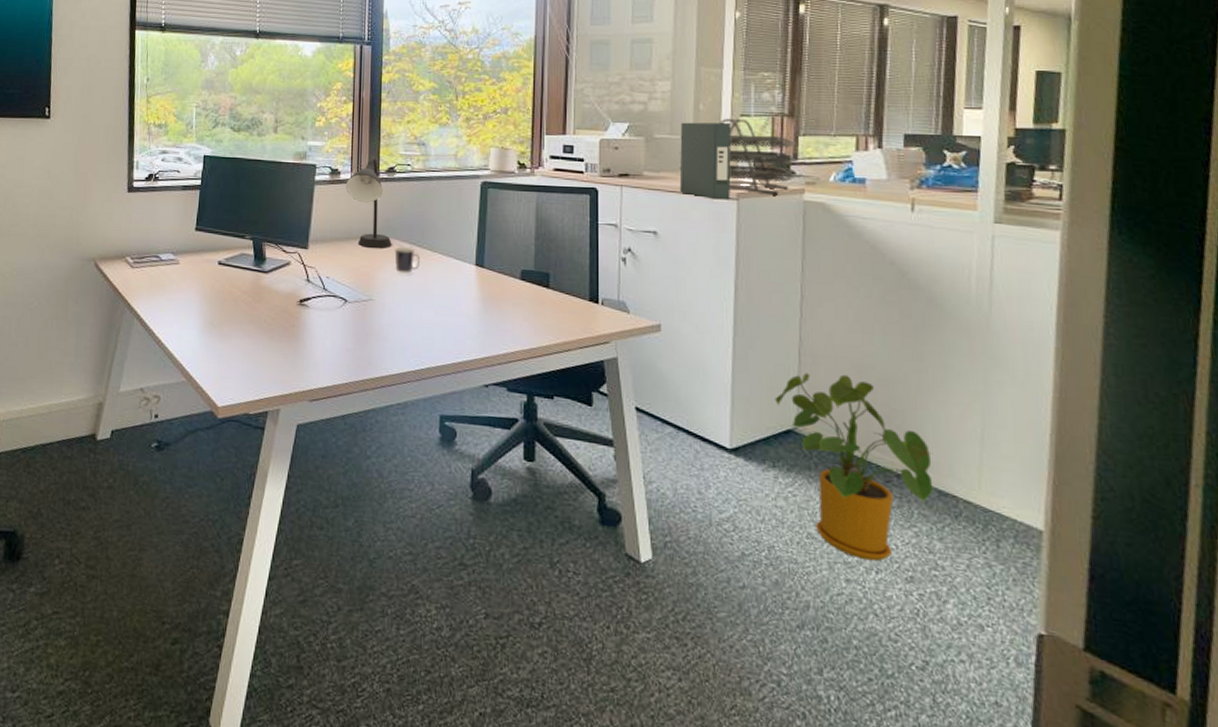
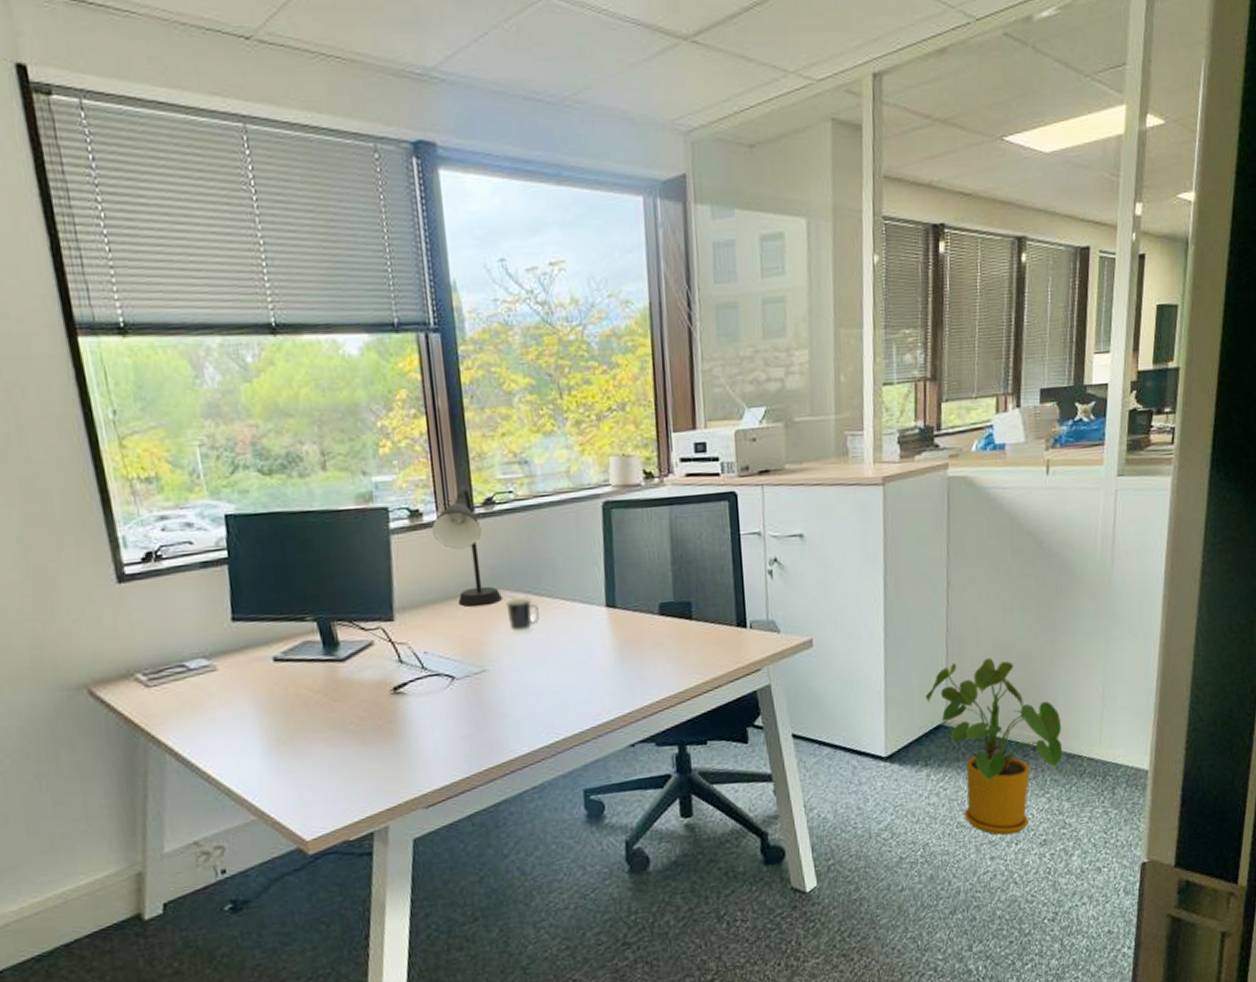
file organizer: present [679,118,797,195] -> none [821,388,940,475]
binder: present [679,122,732,200] -> none [821,395,876,489]

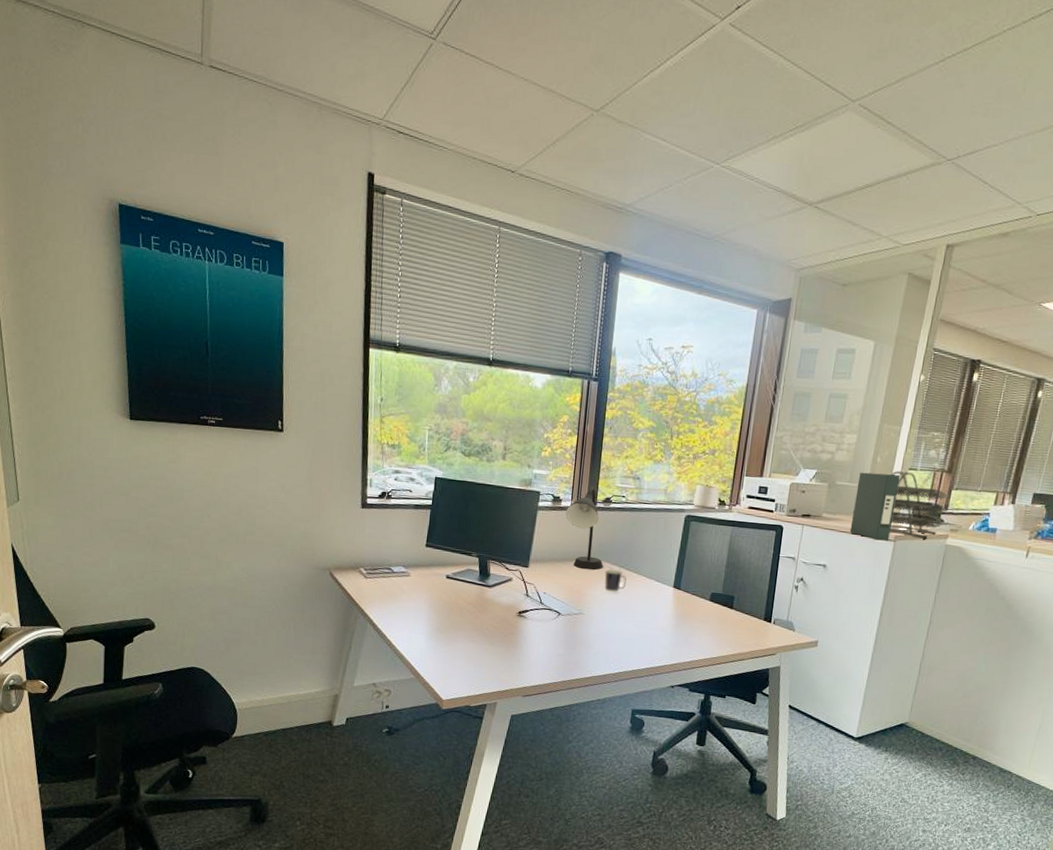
file organizer: none [821,388,940,475] -> present [852,470,950,539]
binder: none [821,395,876,489] -> present [849,472,901,541]
house plant: present [925,657,1063,835] -> none [895,681,1002,818]

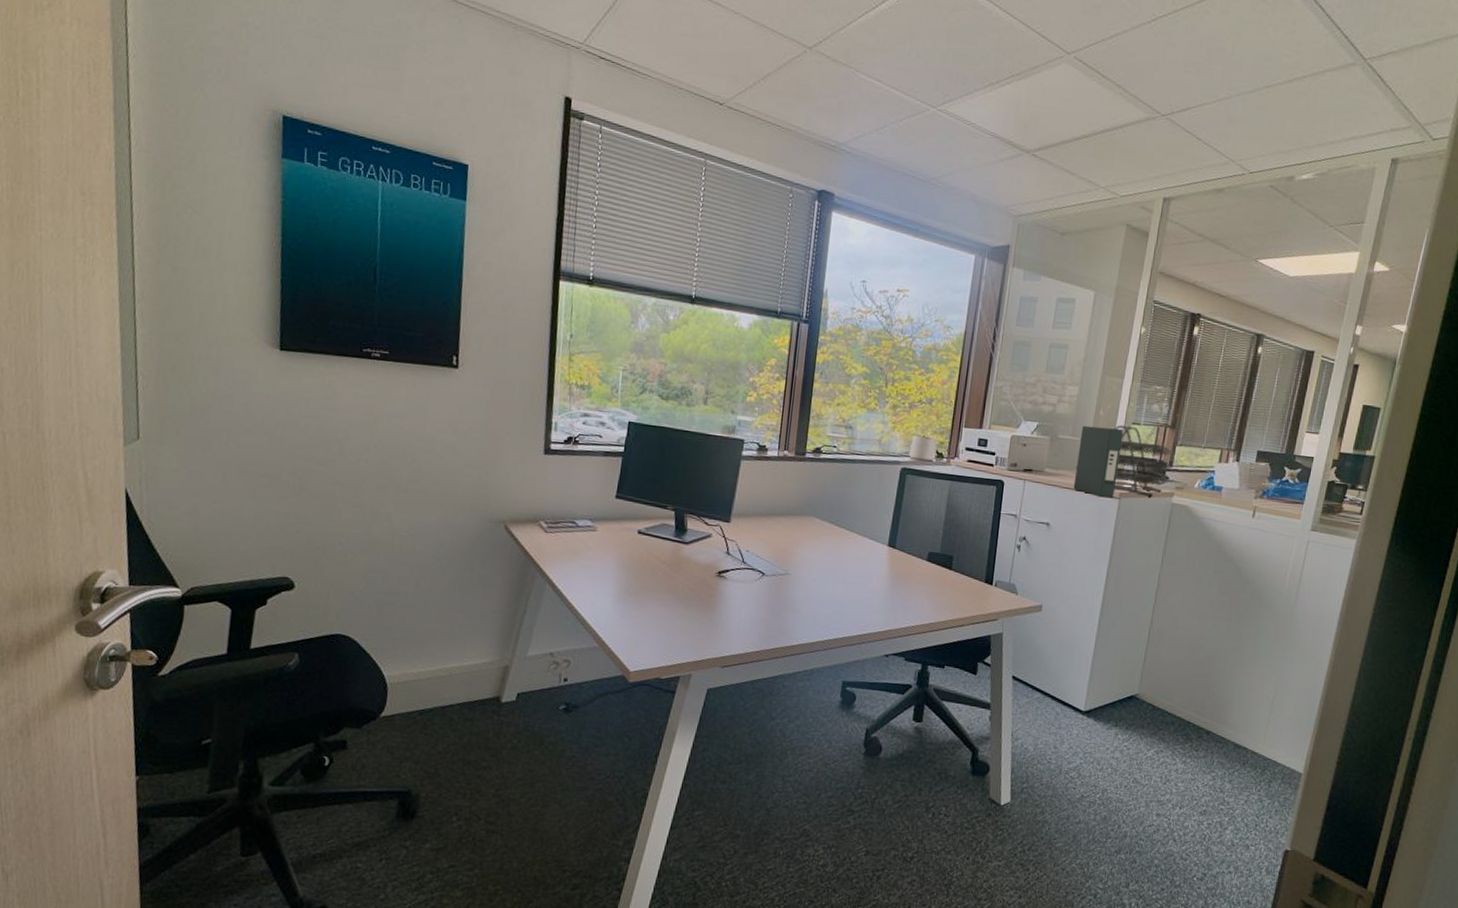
desk lamp: present [565,487,603,570] -> none [771,436,812,526]
mug: present [604,569,627,593] -> none [813,526,837,551]

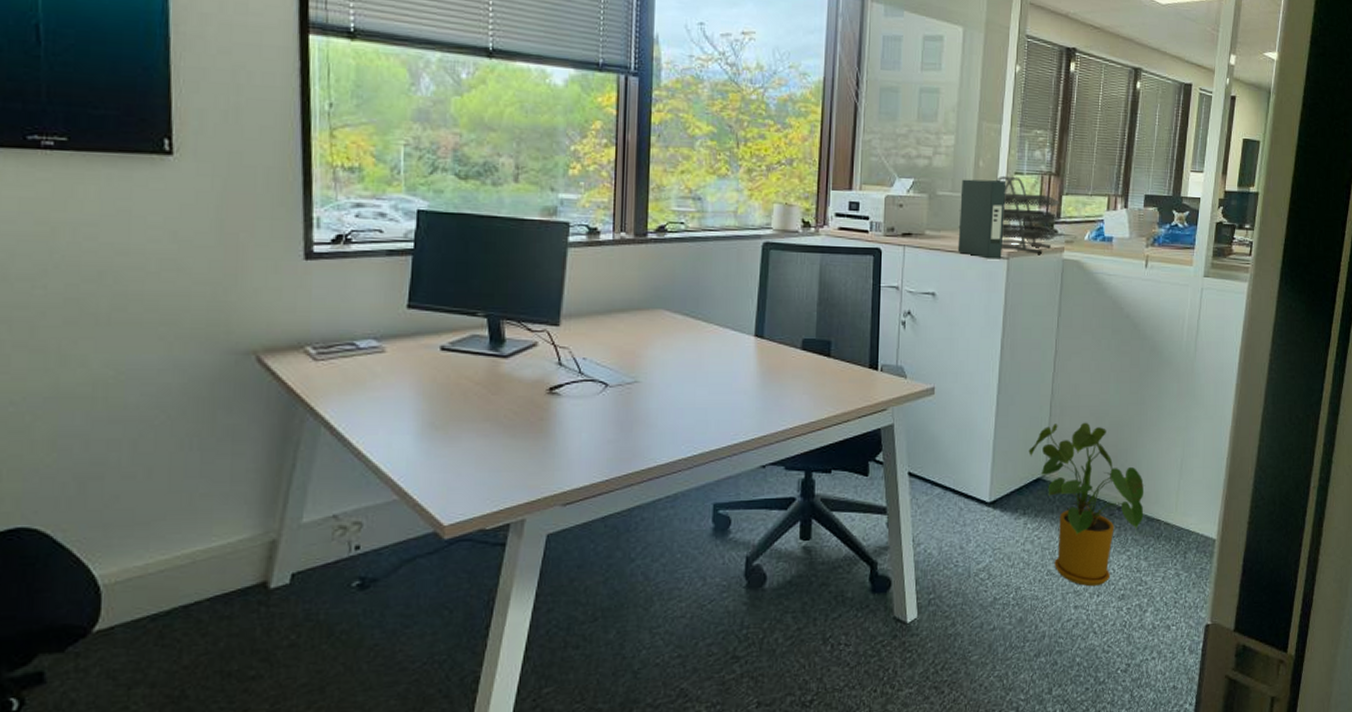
house plant: none [1124,649,1236,800] -> present [1028,422,1146,587]

